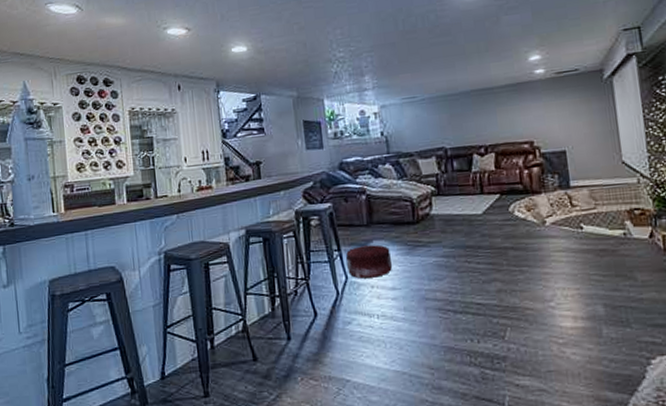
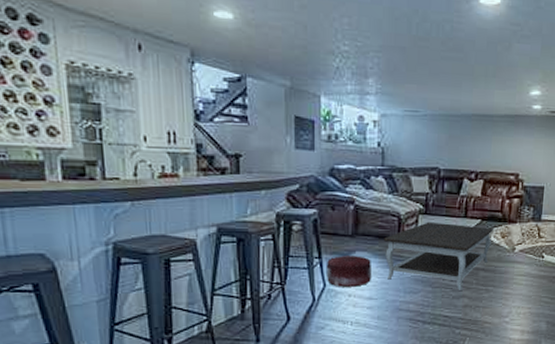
coffee table: none [399,201,516,274] -> present [384,221,493,290]

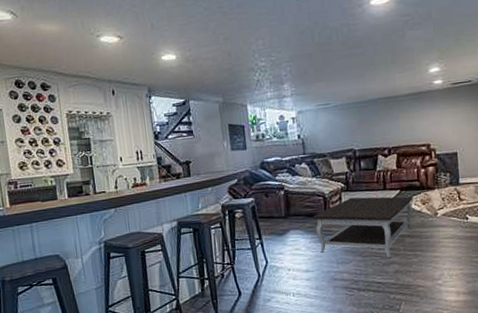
pouf: present [326,256,372,287] -> none [266,234,307,263]

